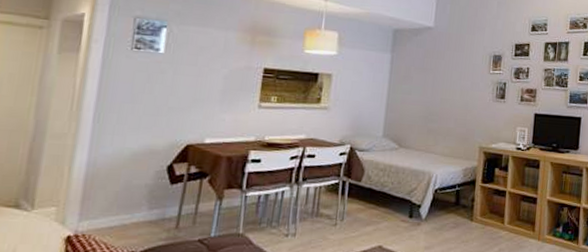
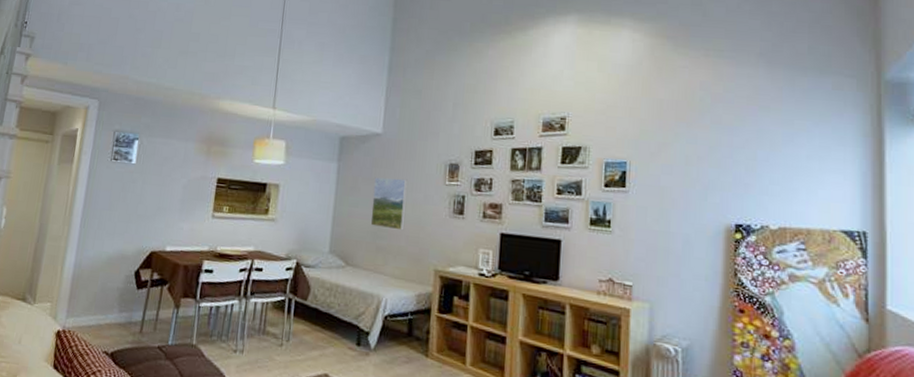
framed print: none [422,67,457,114] -> present [370,177,408,231]

